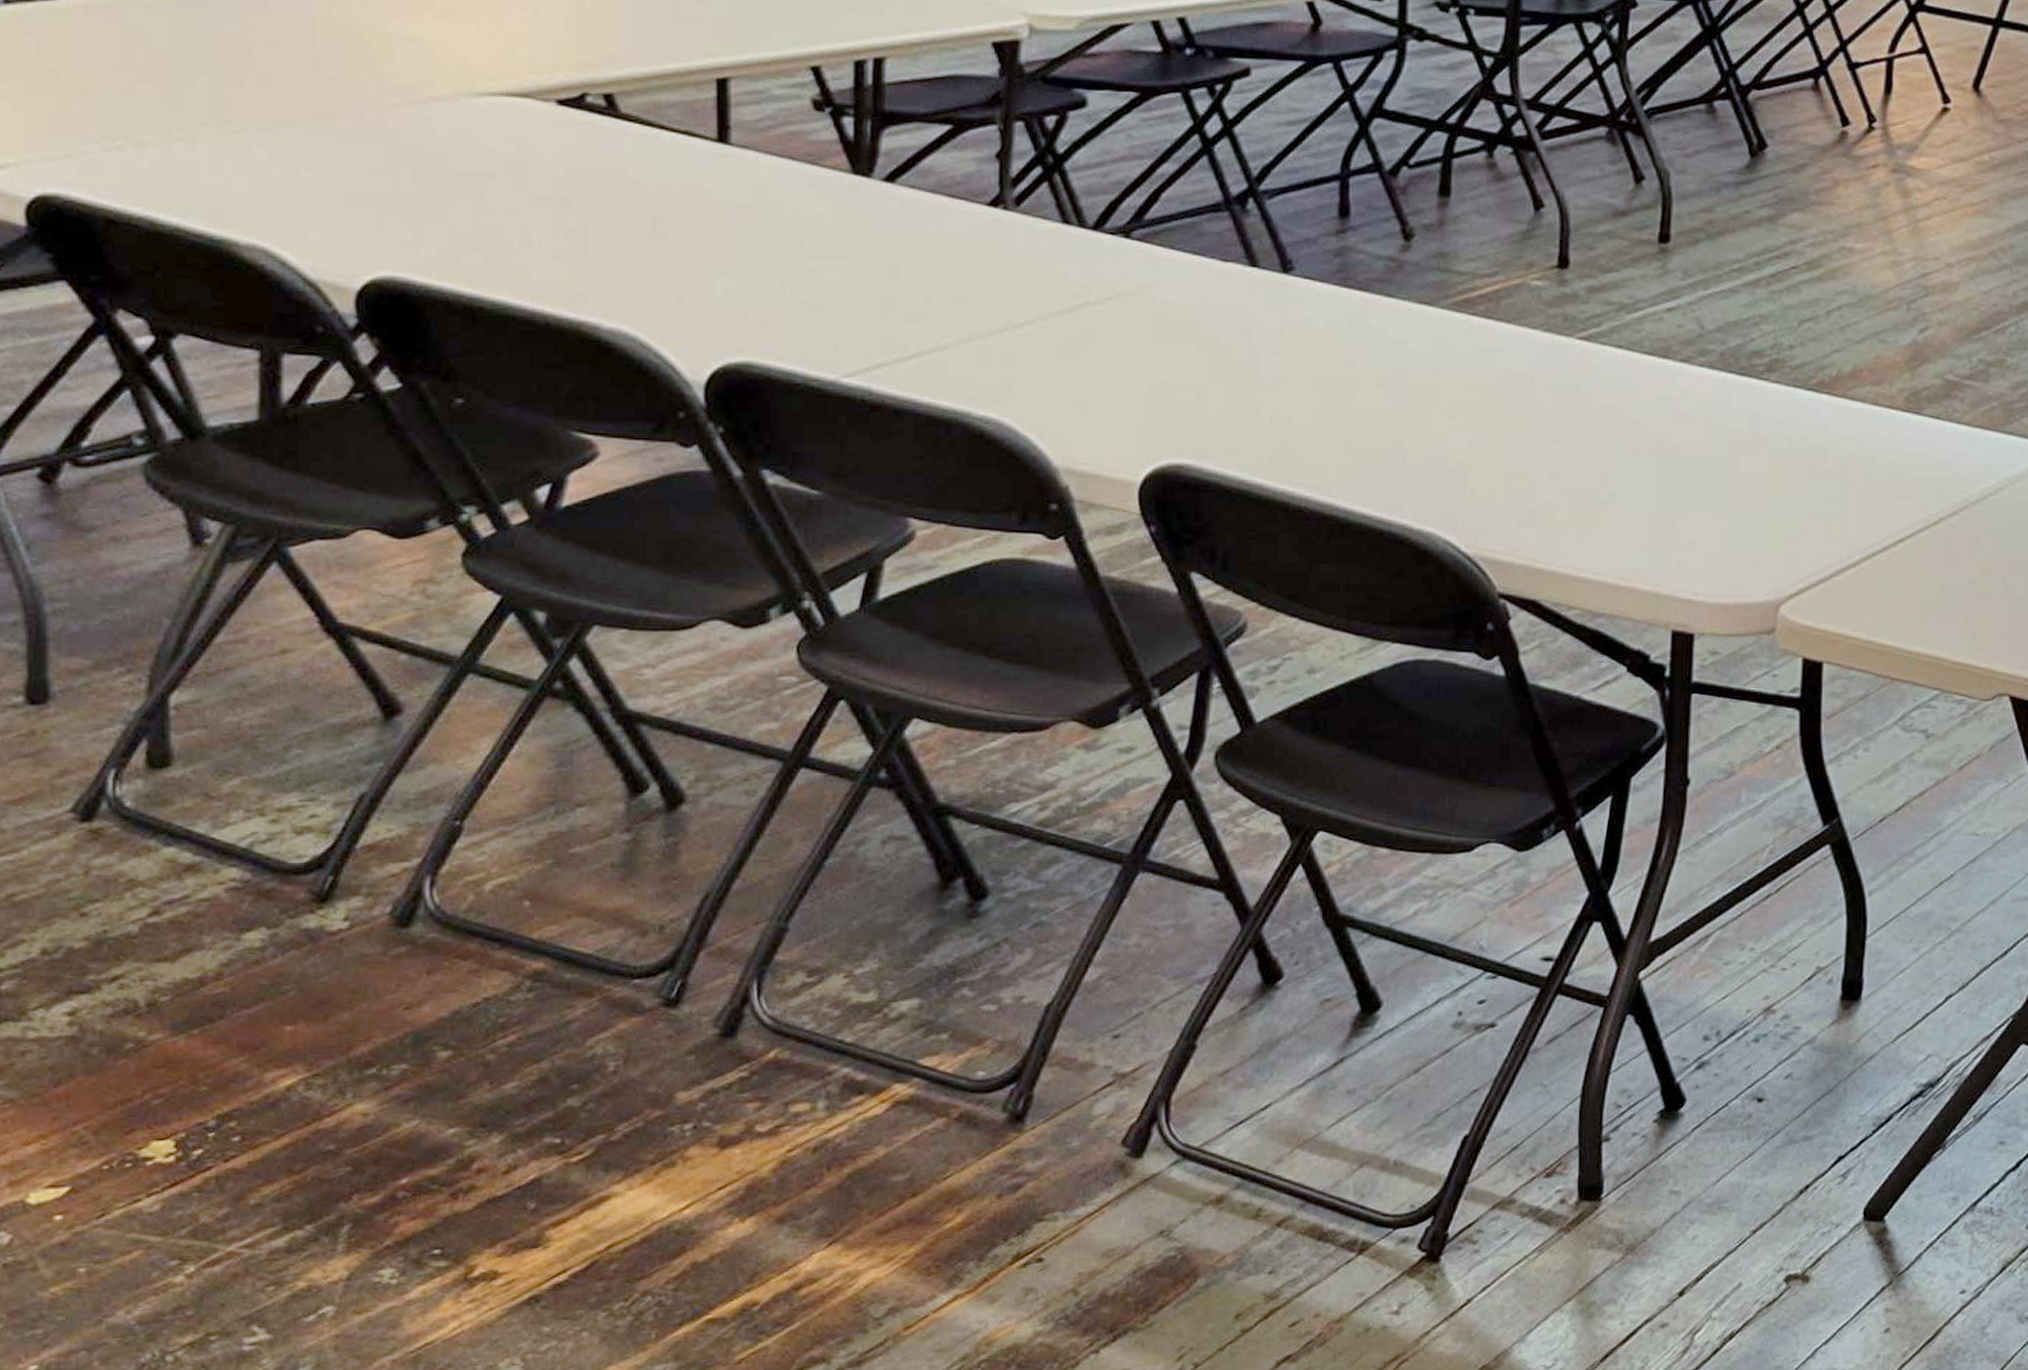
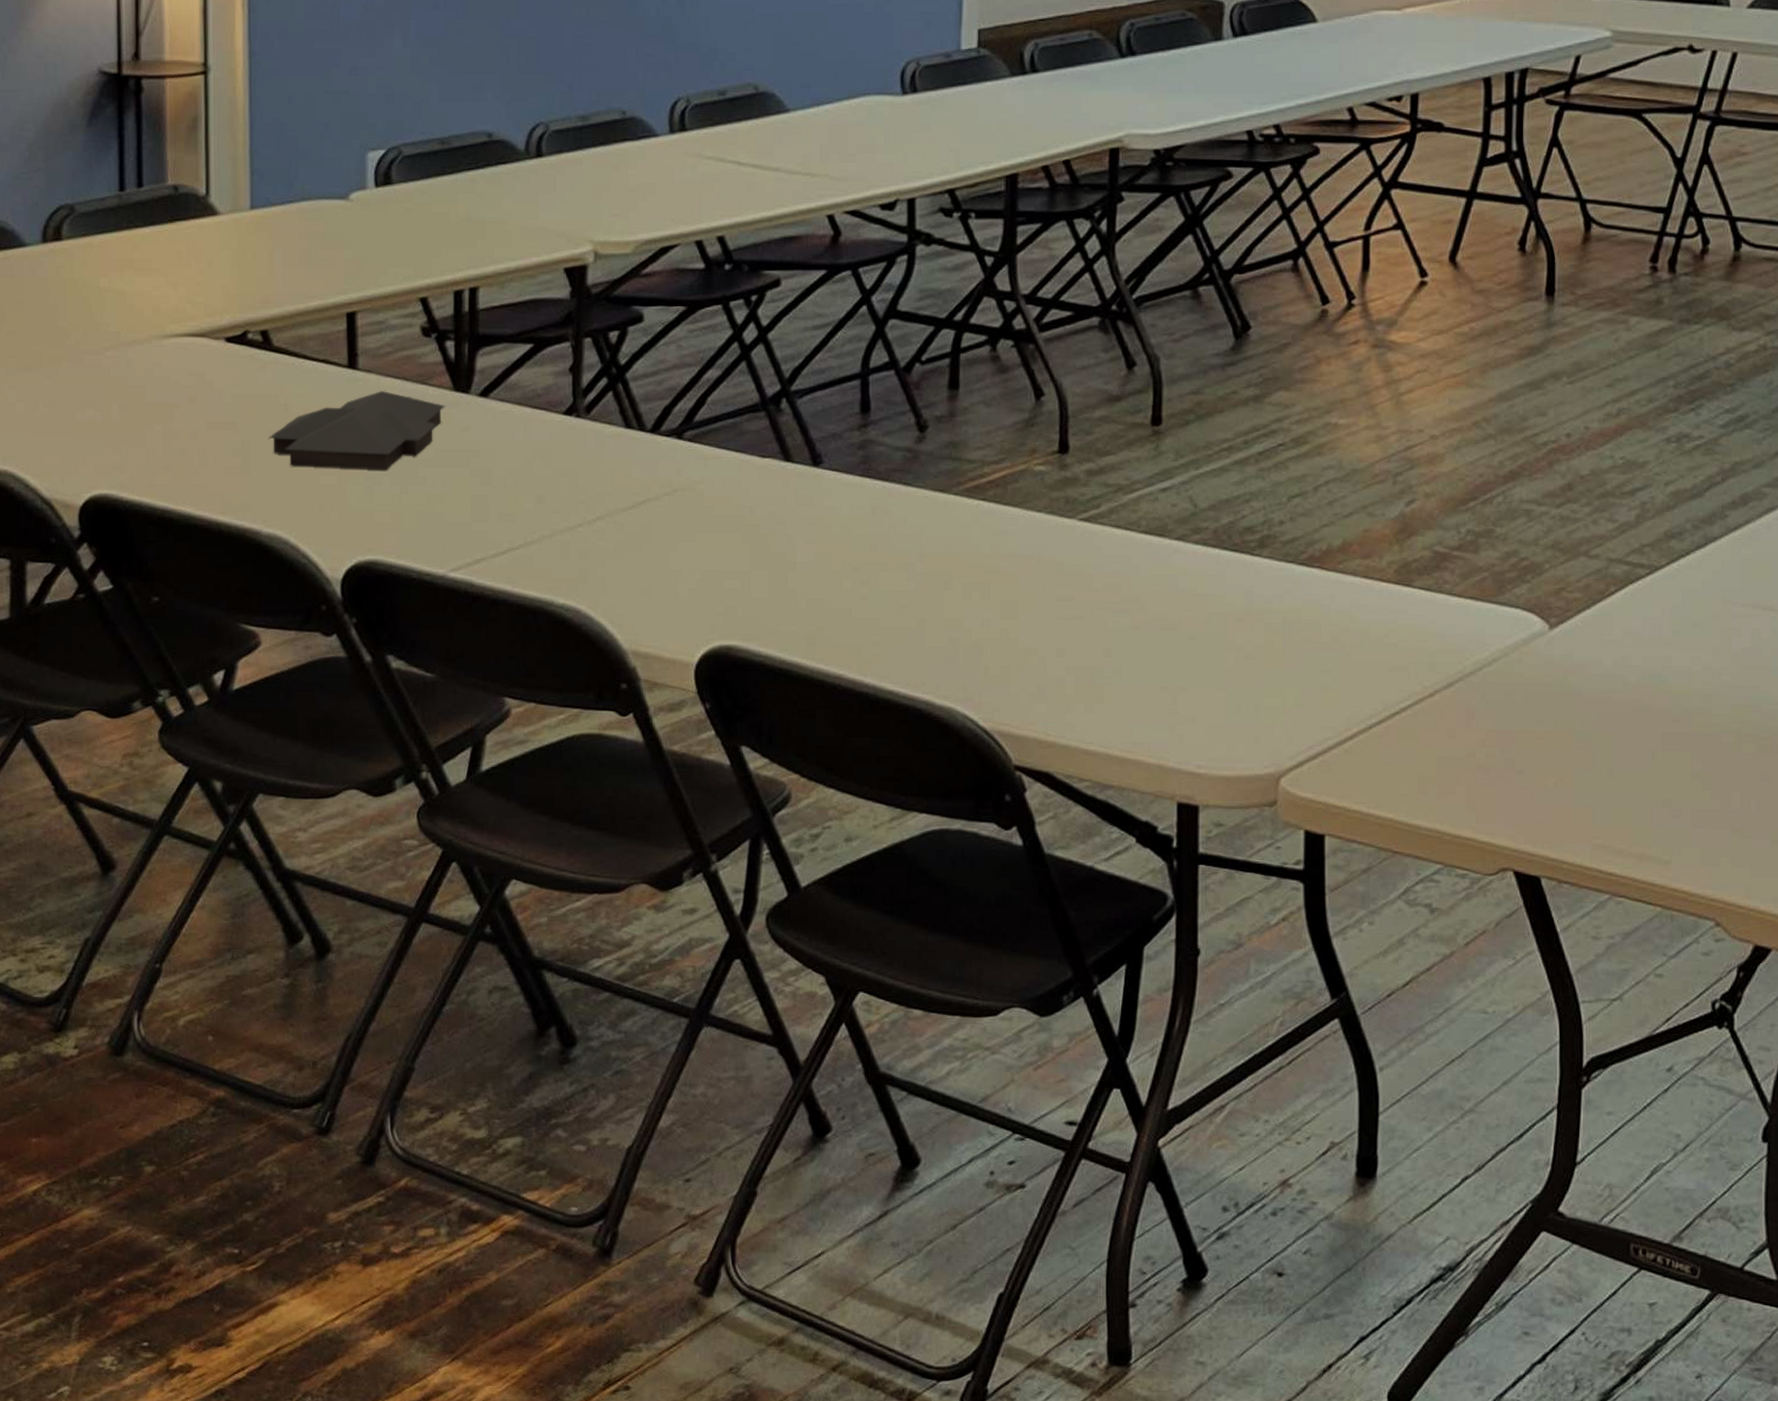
papers: none [612,169,842,261] -> present [268,390,446,471]

